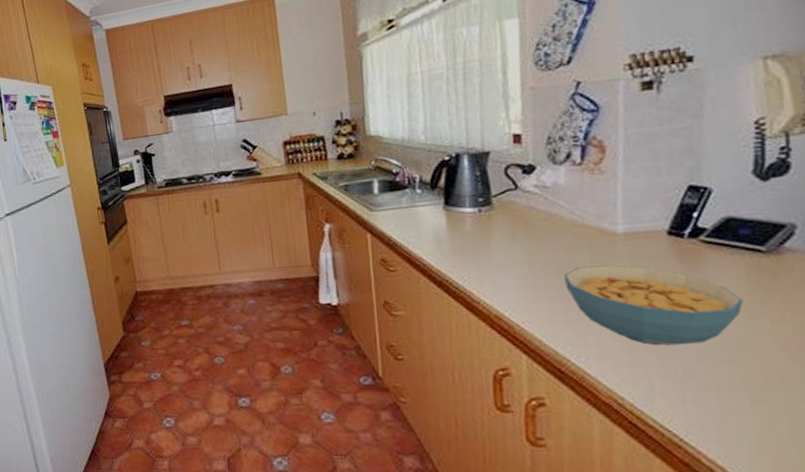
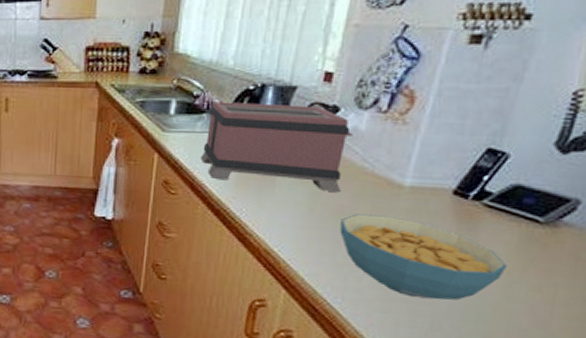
toaster: none [412,167,556,251] -> present [200,101,354,192]

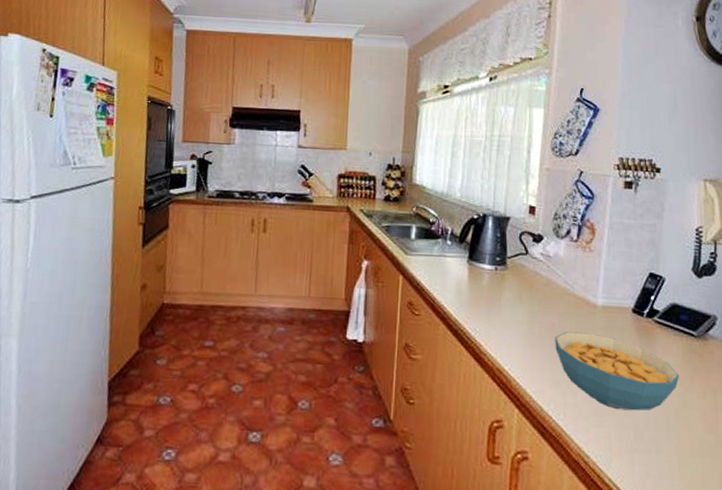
toaster: present [200,101,354,192] -> none [439,228,556,311]

